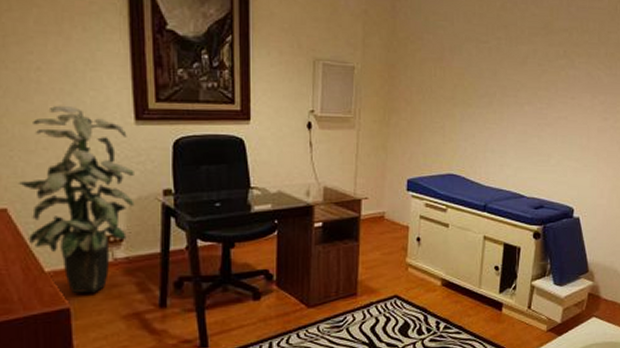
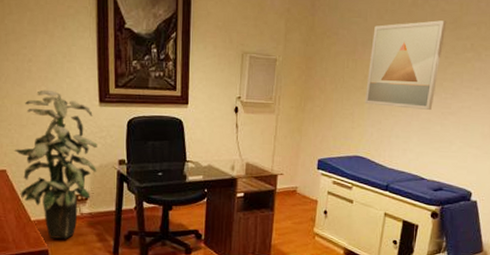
wall art: none [455,25,538,122] -> present [364,20,447,111]

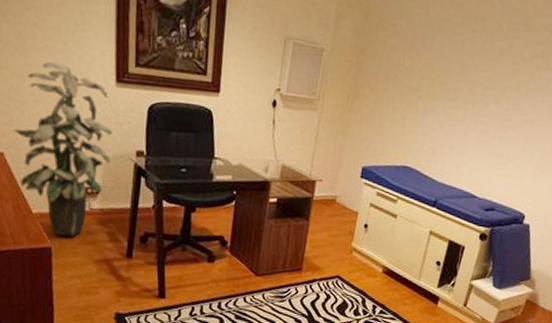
wall art: present [364,20,447,111] -> none [418,19,518,122]

